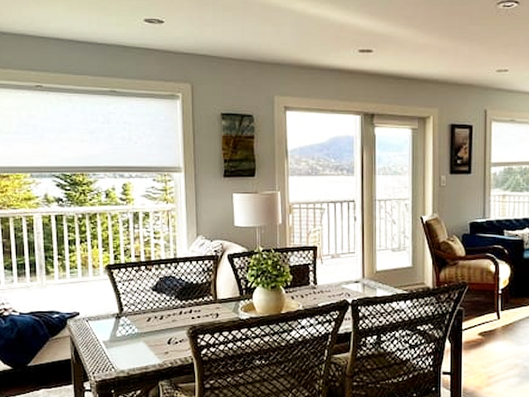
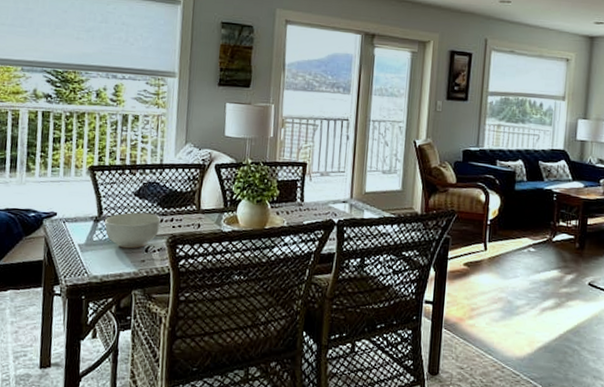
bowl: none [125,306,180,342] -> present [104,212,161,249]

